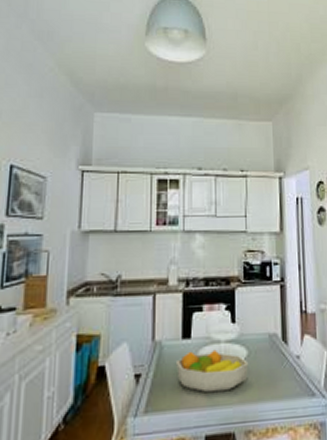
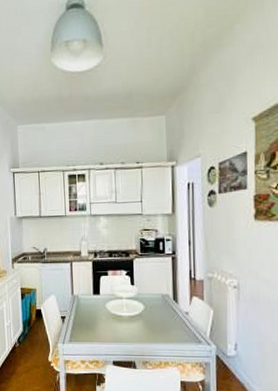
fruit bowl: present [177,349,249,393] -> none [90,303,146,333]

